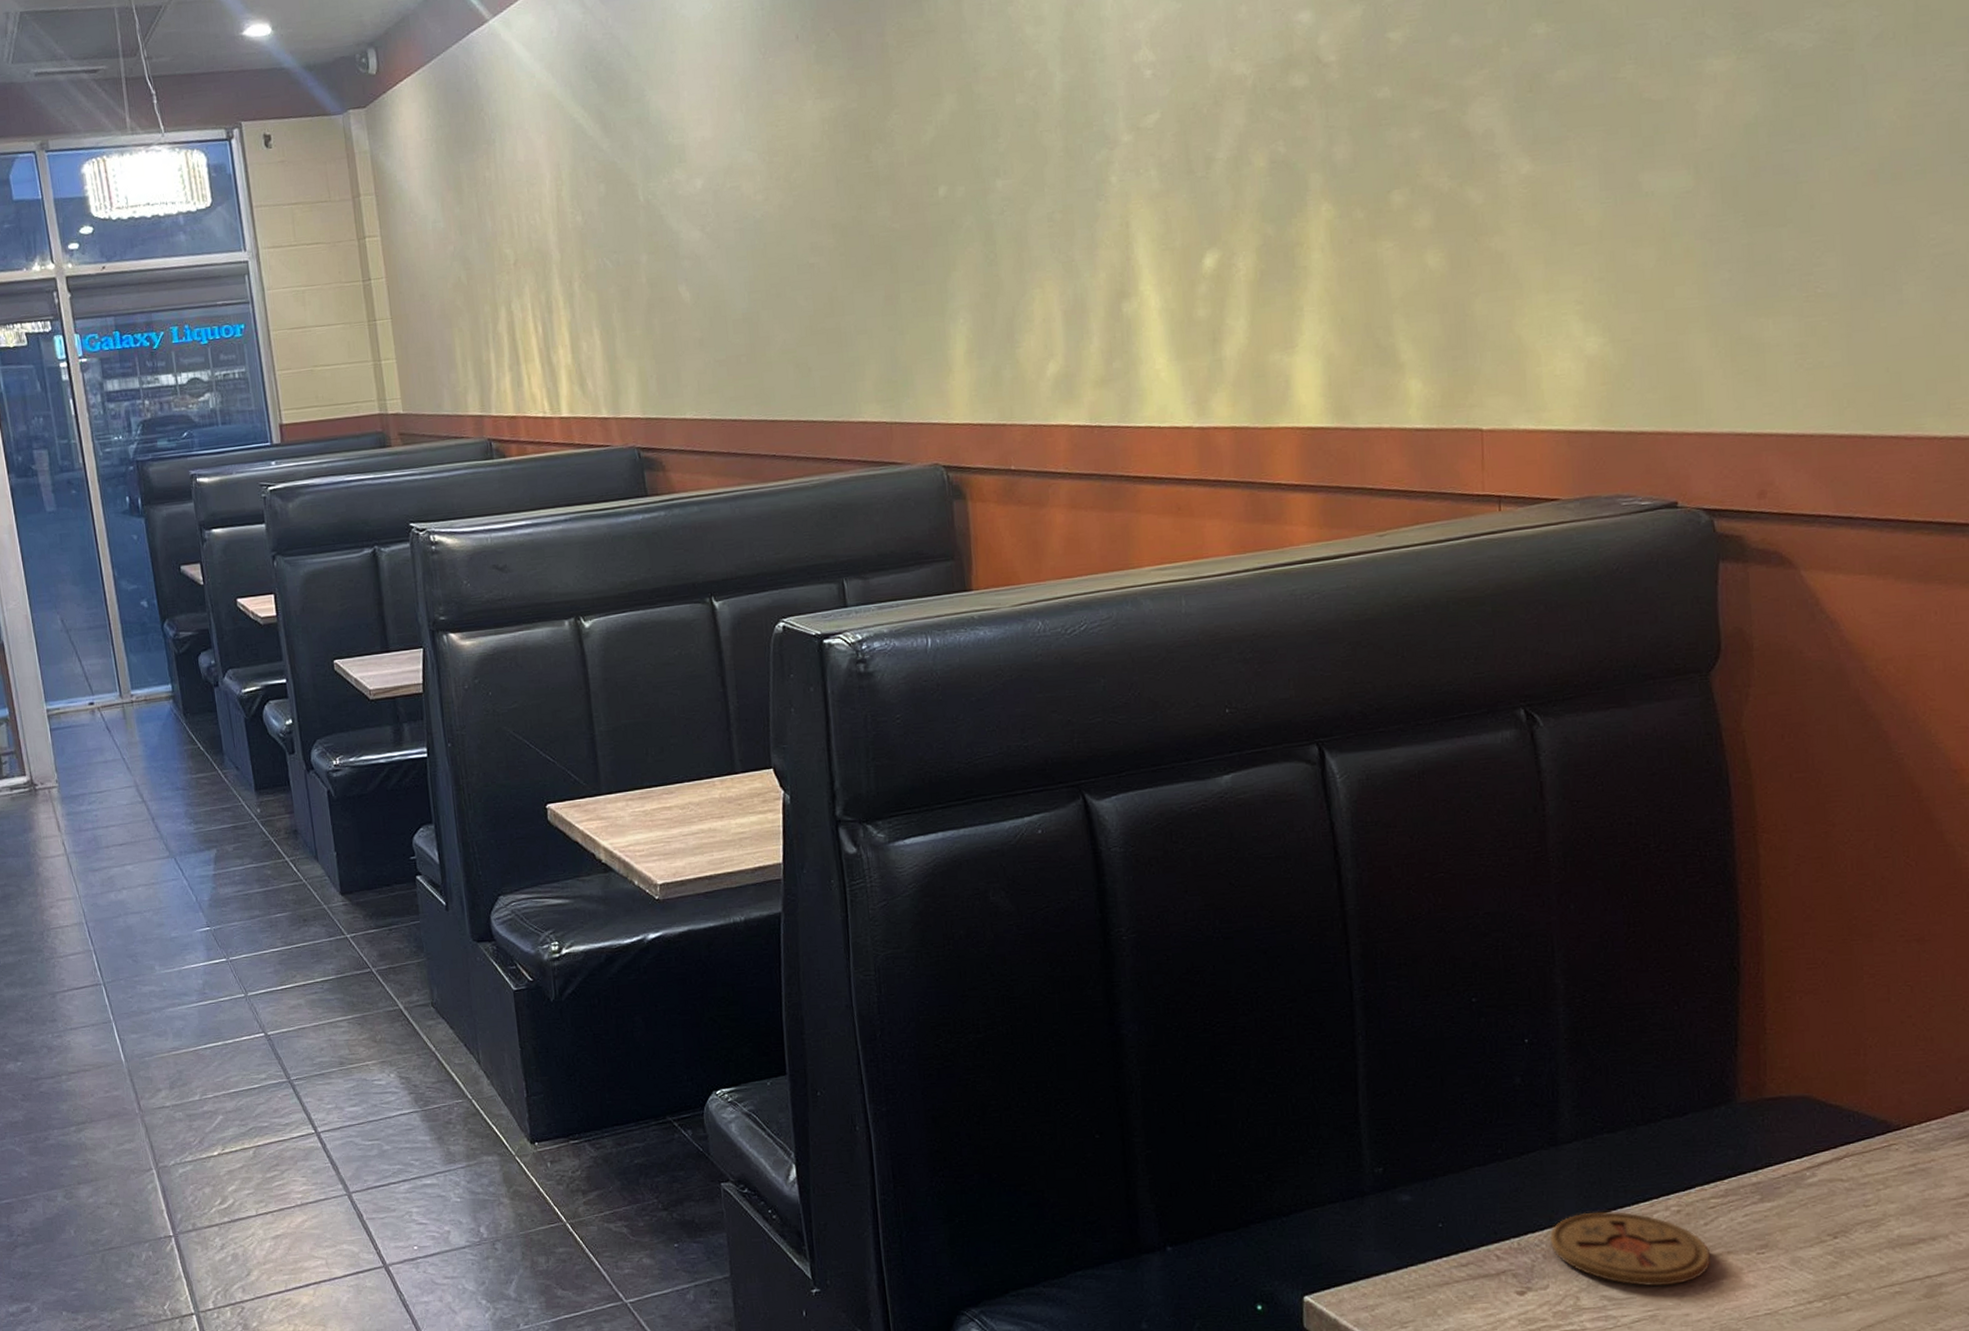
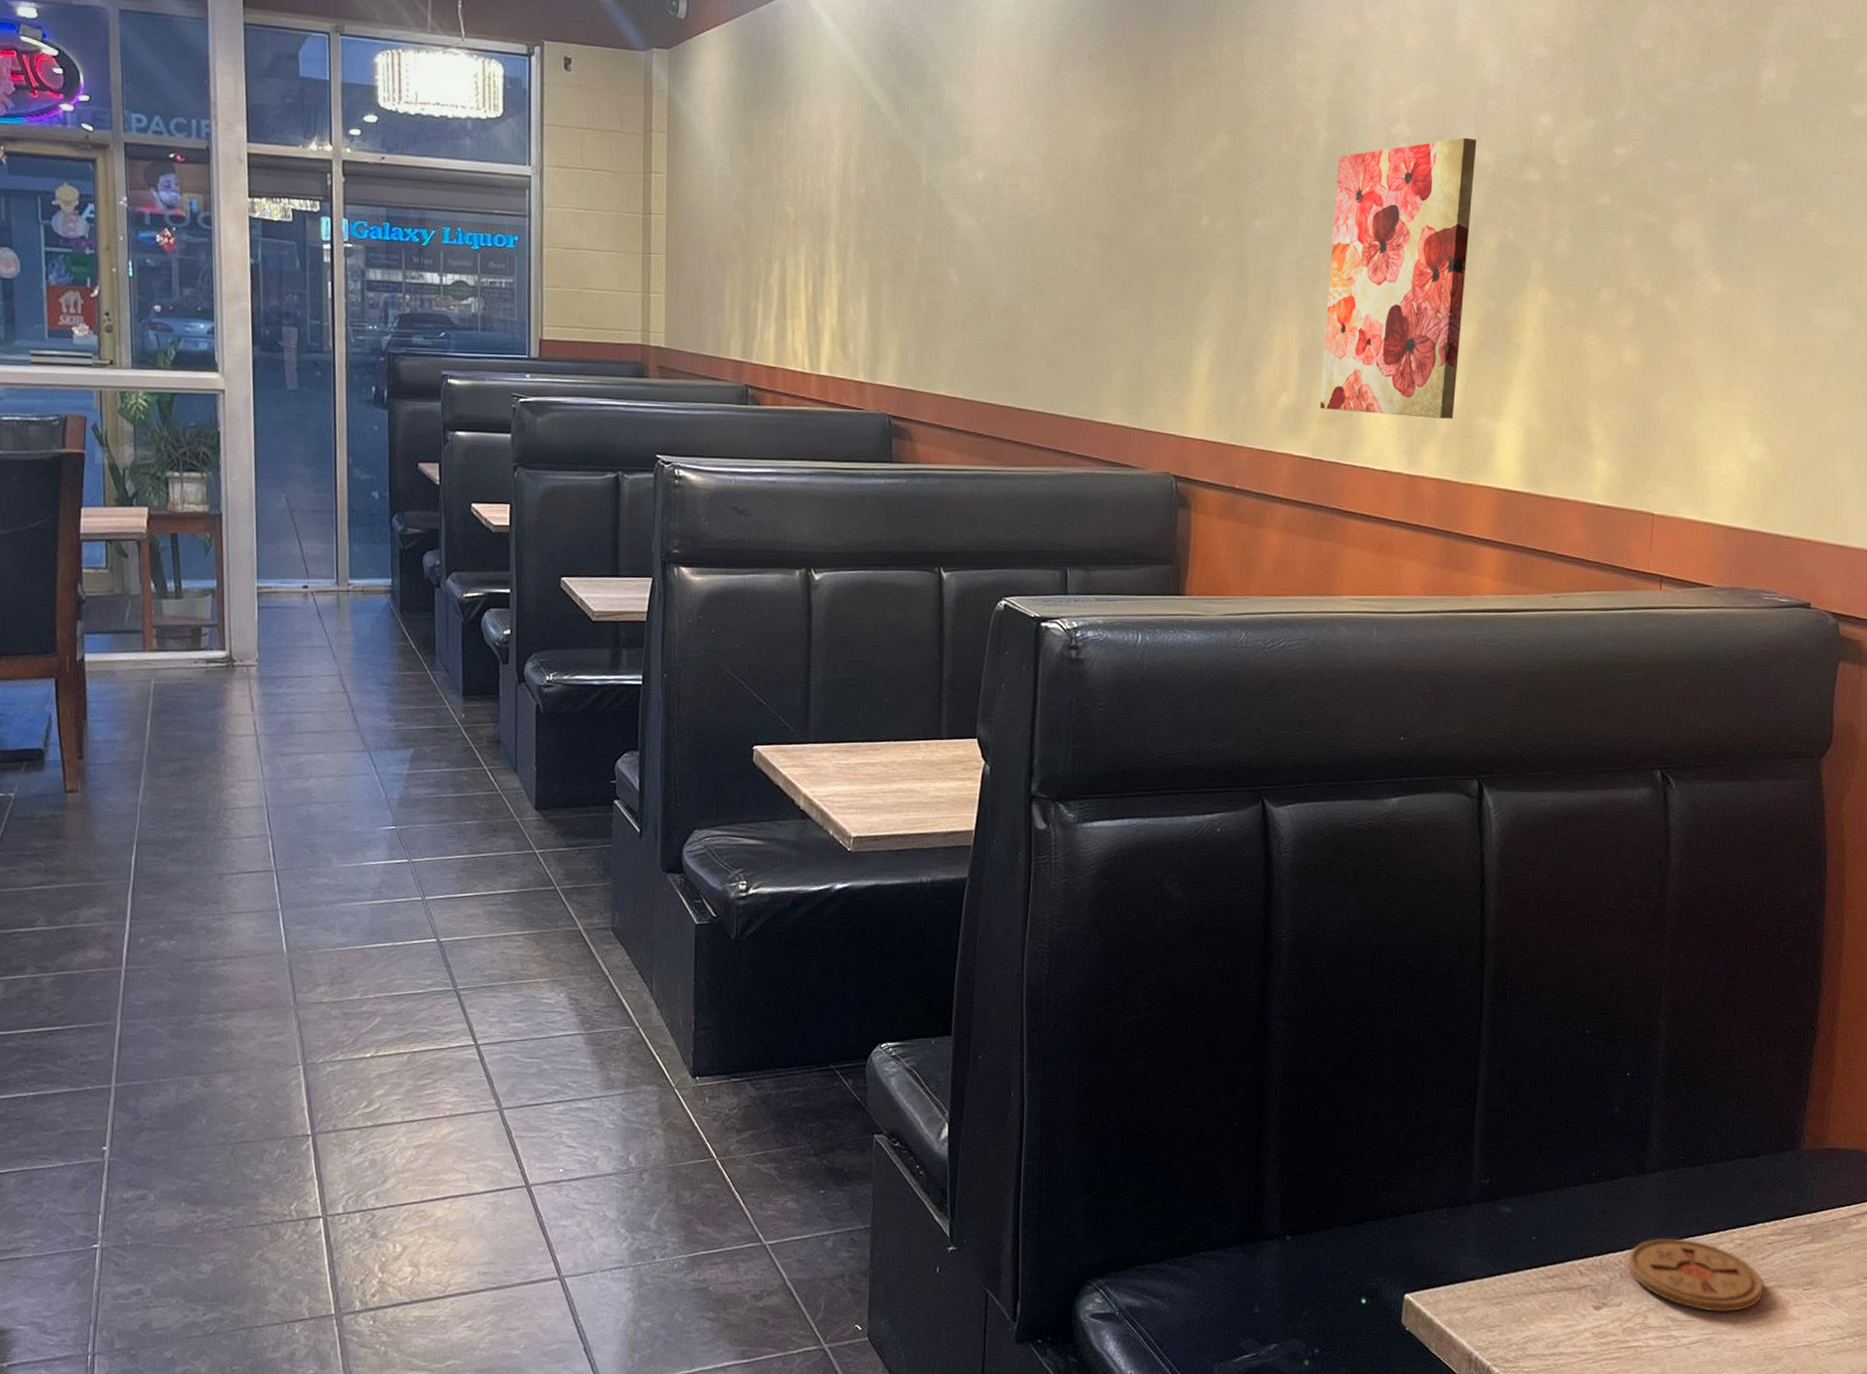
wall art: none [1079,51,1242,372] -> present [1319,137,1477,419]

